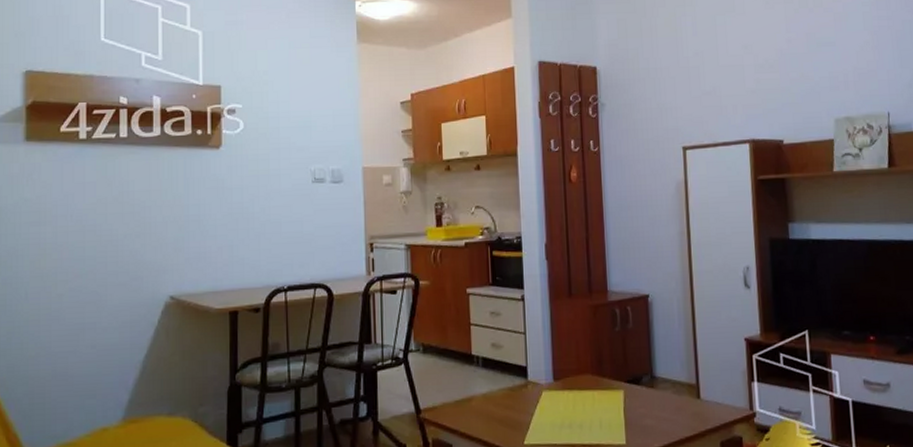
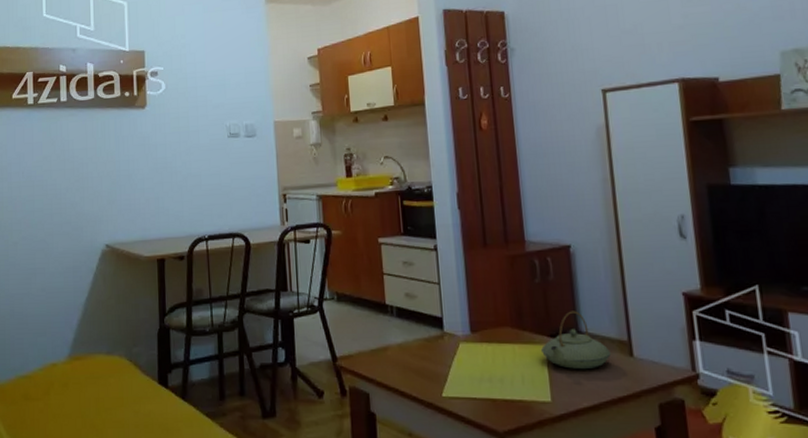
teapot: none [619,357,681,412] -> present [541,310,612,369]

